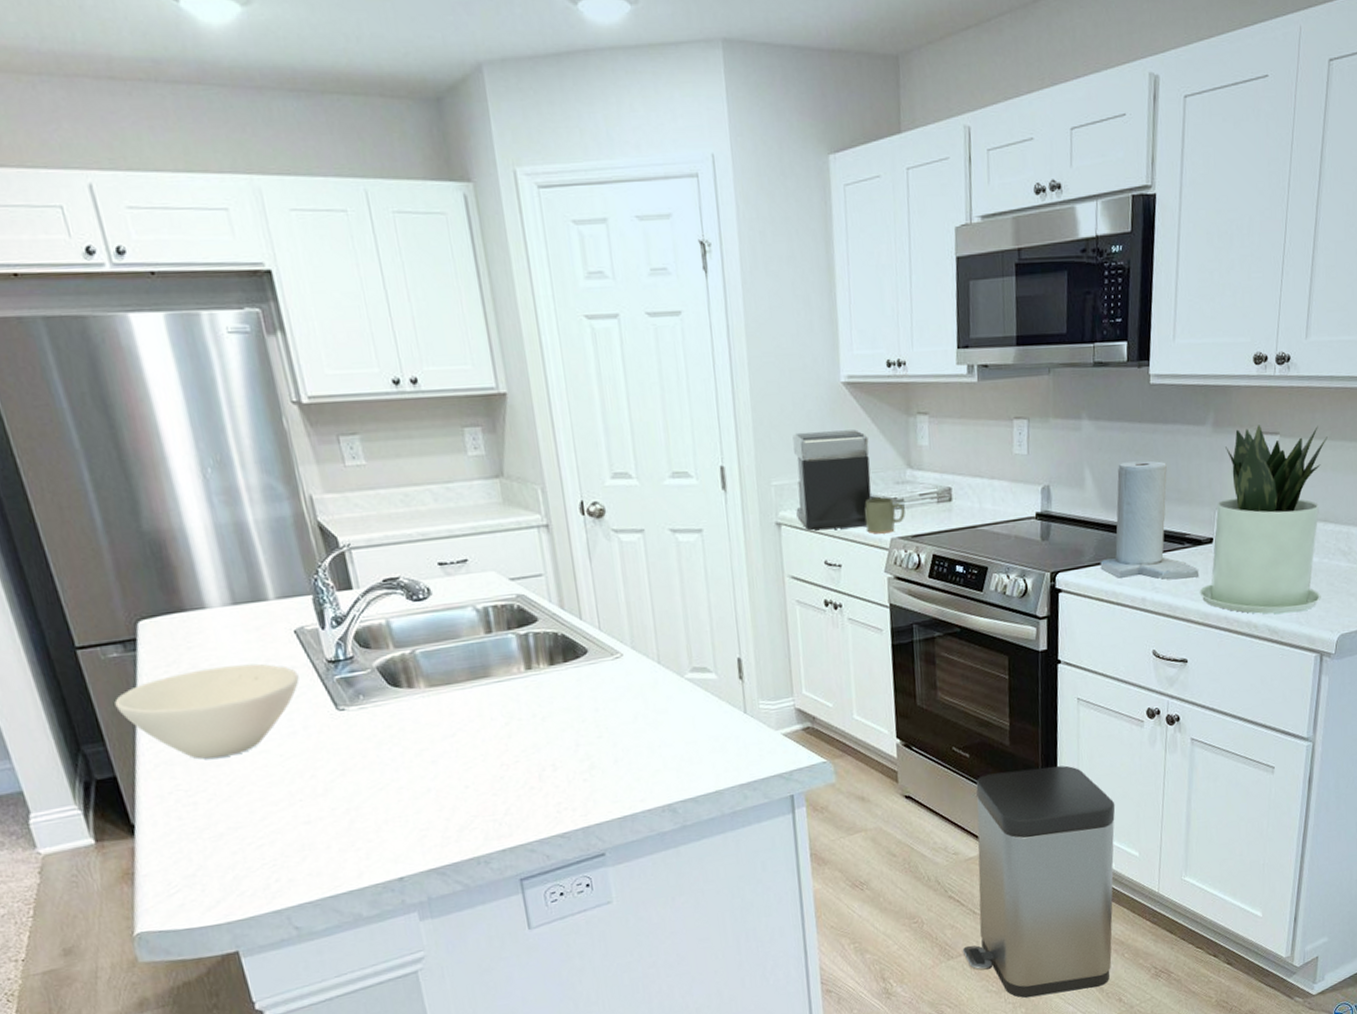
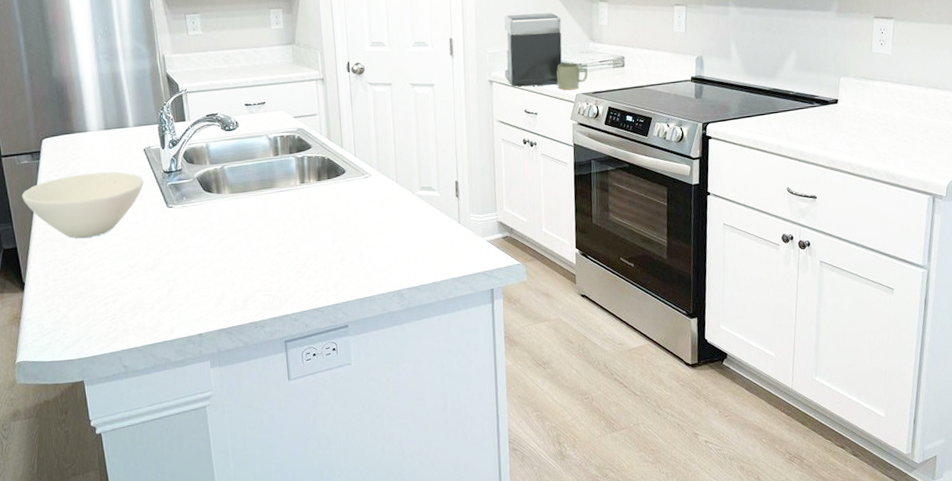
pedal bin: present [962,765,1115,998] -> none [624,277,755,469]
paper towel: present [1100,460,1200,580] -> none [743,38,827,132]
planter: present [1199,425,1328,614] -> none [826,11,935,162]

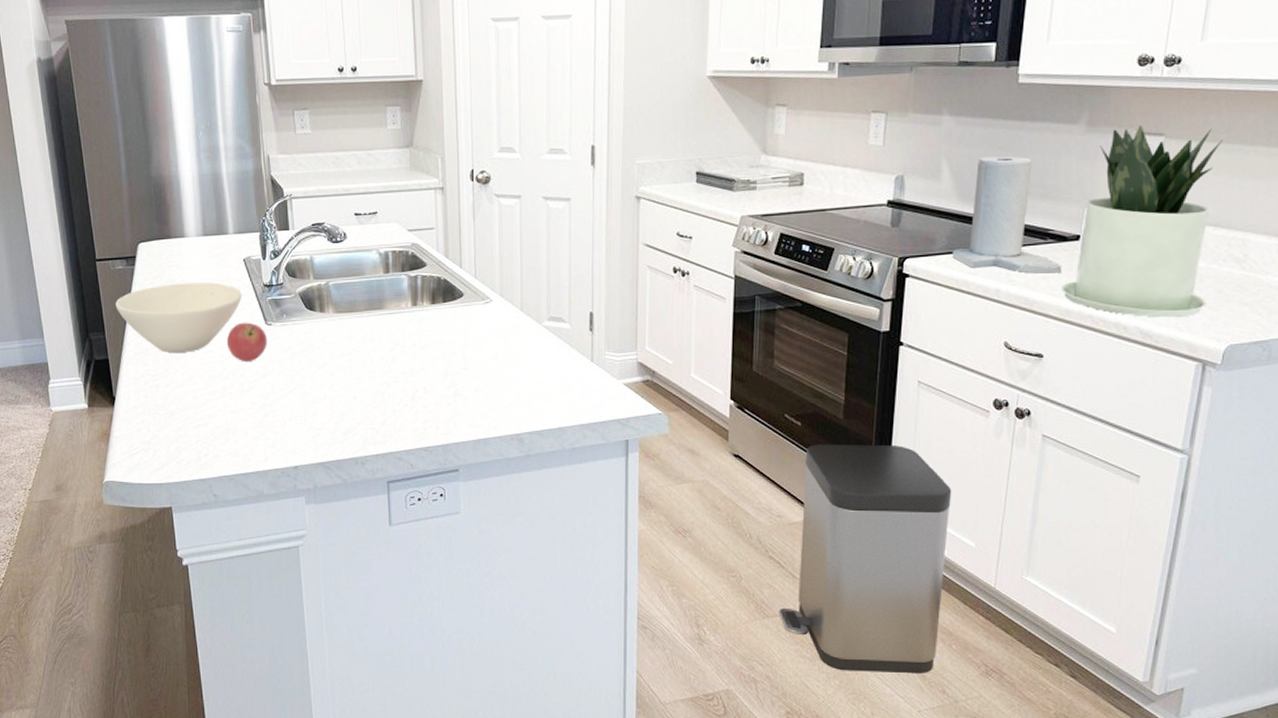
fruit: none [130,206,169,242] -> present [226,322,267,361]
coffee maker: present [504,13,562,87] -> none [655,118,728,205]
mug: present [556,63,588,91] -> none [717,178,757,212]
pedal bin: none [624,277,755,469] -> present [778,444,952,673]
paper towel: none [743,38,827,132] -> present [952,156,1062,274]
planter: none [826,11,935,162] -> present [1061,125,1223,318]

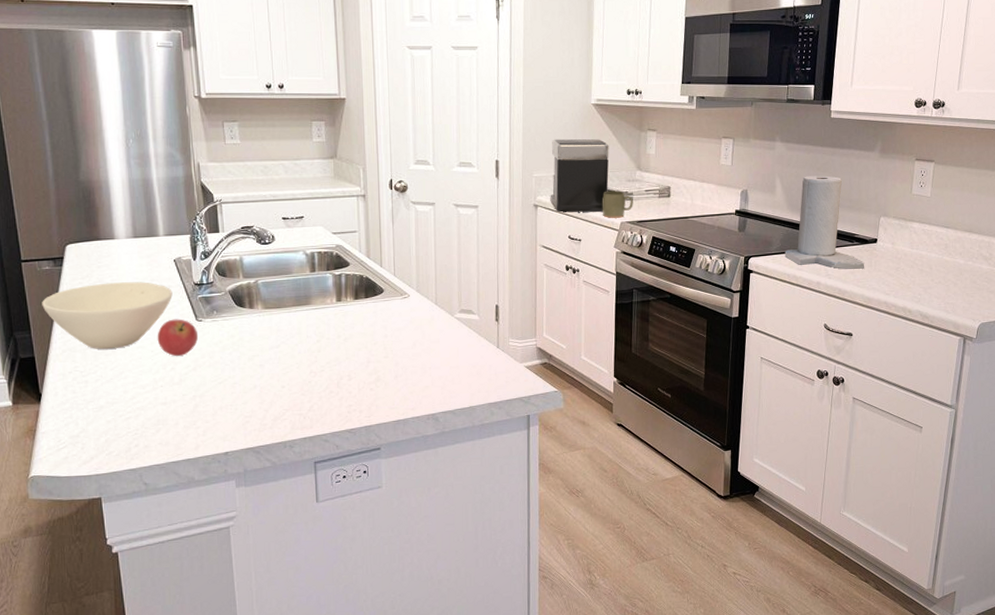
coffee maker: none [655,118,728,205] -> present [550,138,609,213]
mug: none [717,178,757,212] -> present [602,190,633,218]
pedal bin: present [778,444,952,673] -> none [655,410,788,600]
planter: present [1061,125,1223,318] -> none [864,153,974,303]

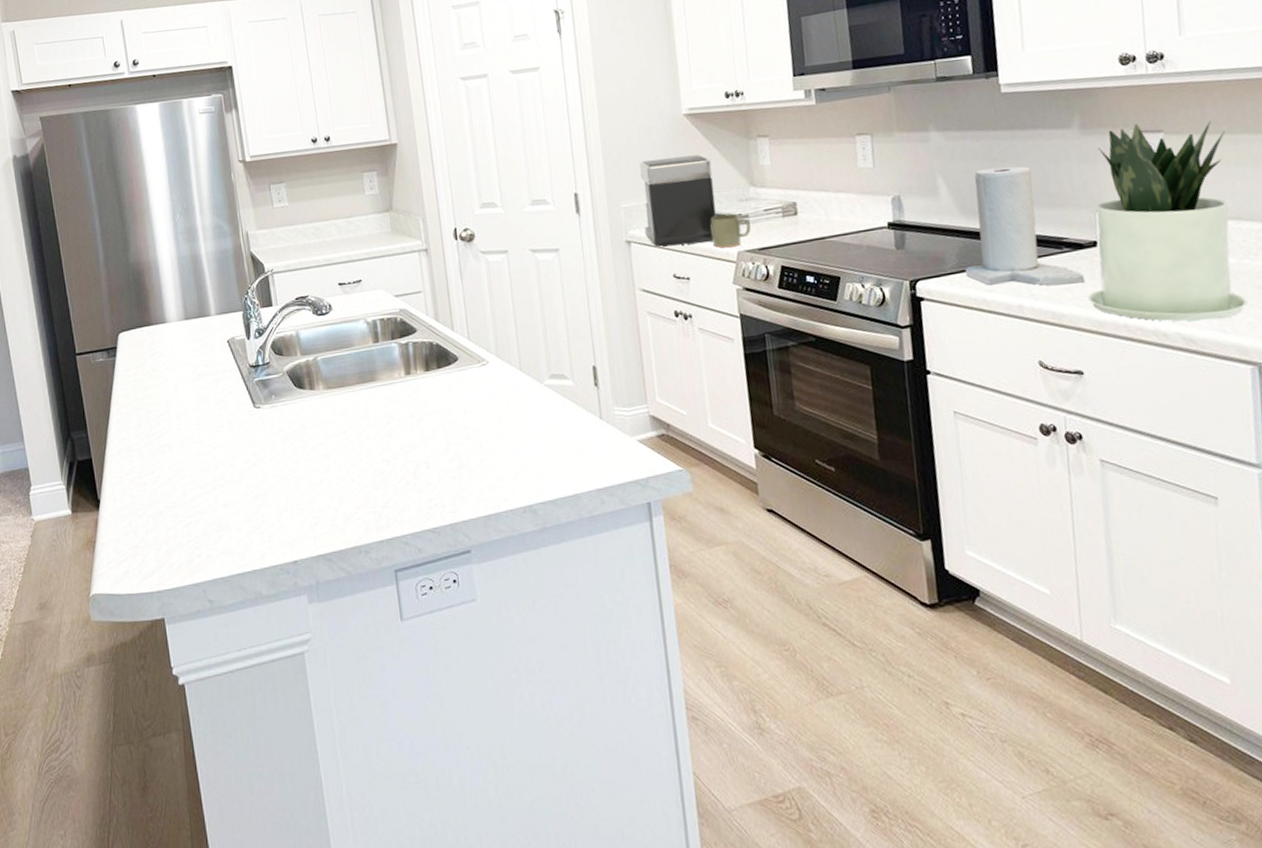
bowl: present [42,282,173,350] -> none [97,367,228,447]
fruit: present [157,319,198,356] -> none [214,406,257,450]
planter: none [864,153,974,303] -> present [1087,120,1248,322]

